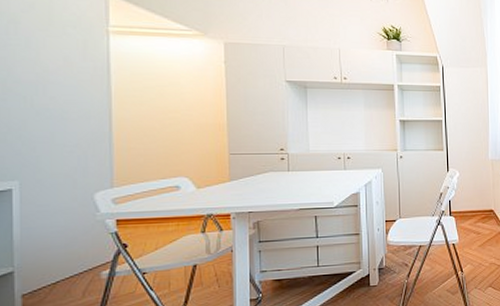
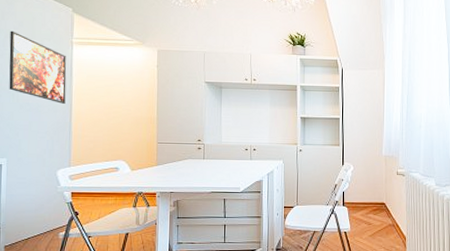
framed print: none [16,14,102,110] -> present [9,30,67,105]

